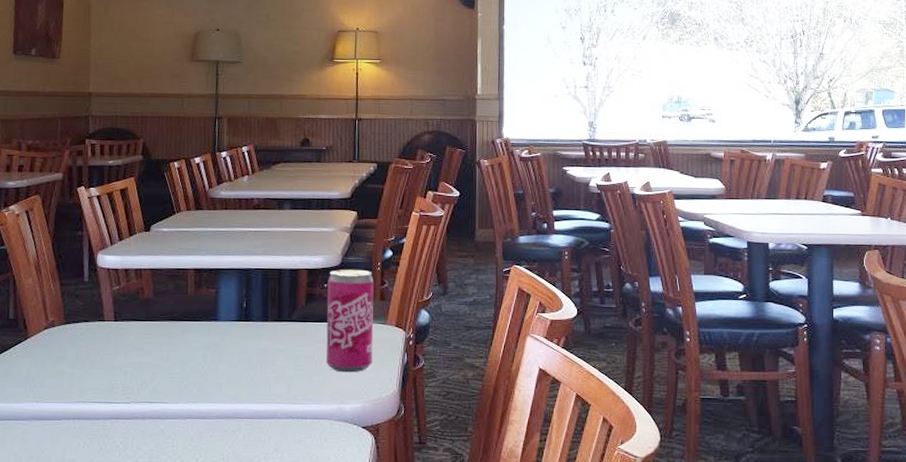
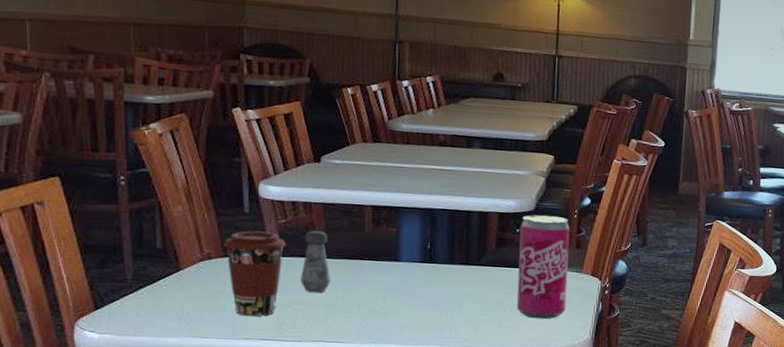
coffee cup: none [65,298,120,381] -> present [222,231,287,317]
salt shaker: none [130,295,157,355] -> present [300,230,331,293]

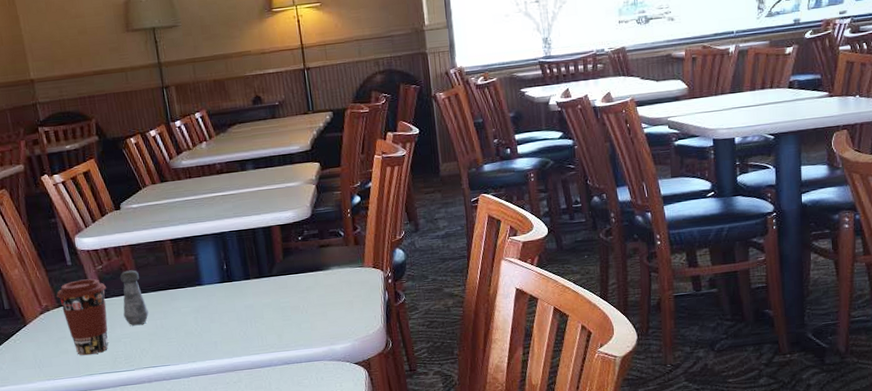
beverage can: present [516,214,570,319] -> none [301,218,356,317]

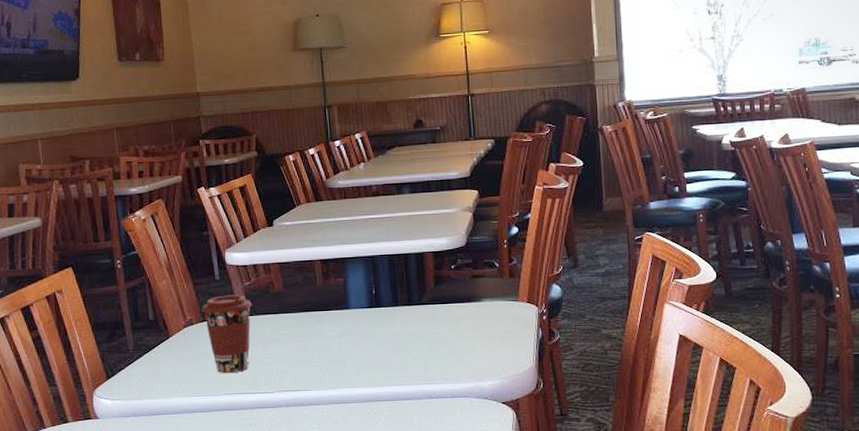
salt shaker: present [119,270,149,326] -> none [266,288,292,347]

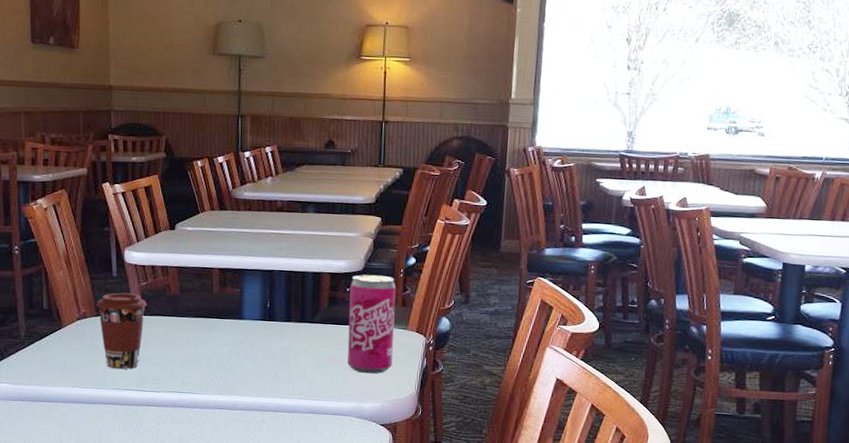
beverage can: none [454,248,507,351] -> present [347,274,396,374]

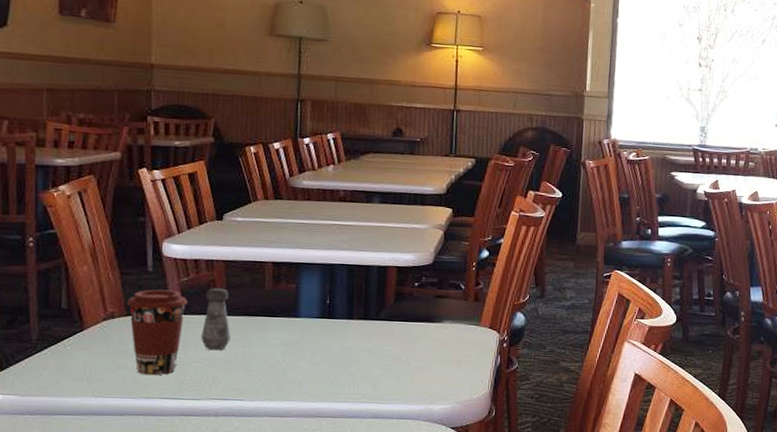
salt shaker: none [159,291,184,349] -> present [201,287,231,351]
beverage can: present [347,274,396,374] -> none [415,267,468,374]

